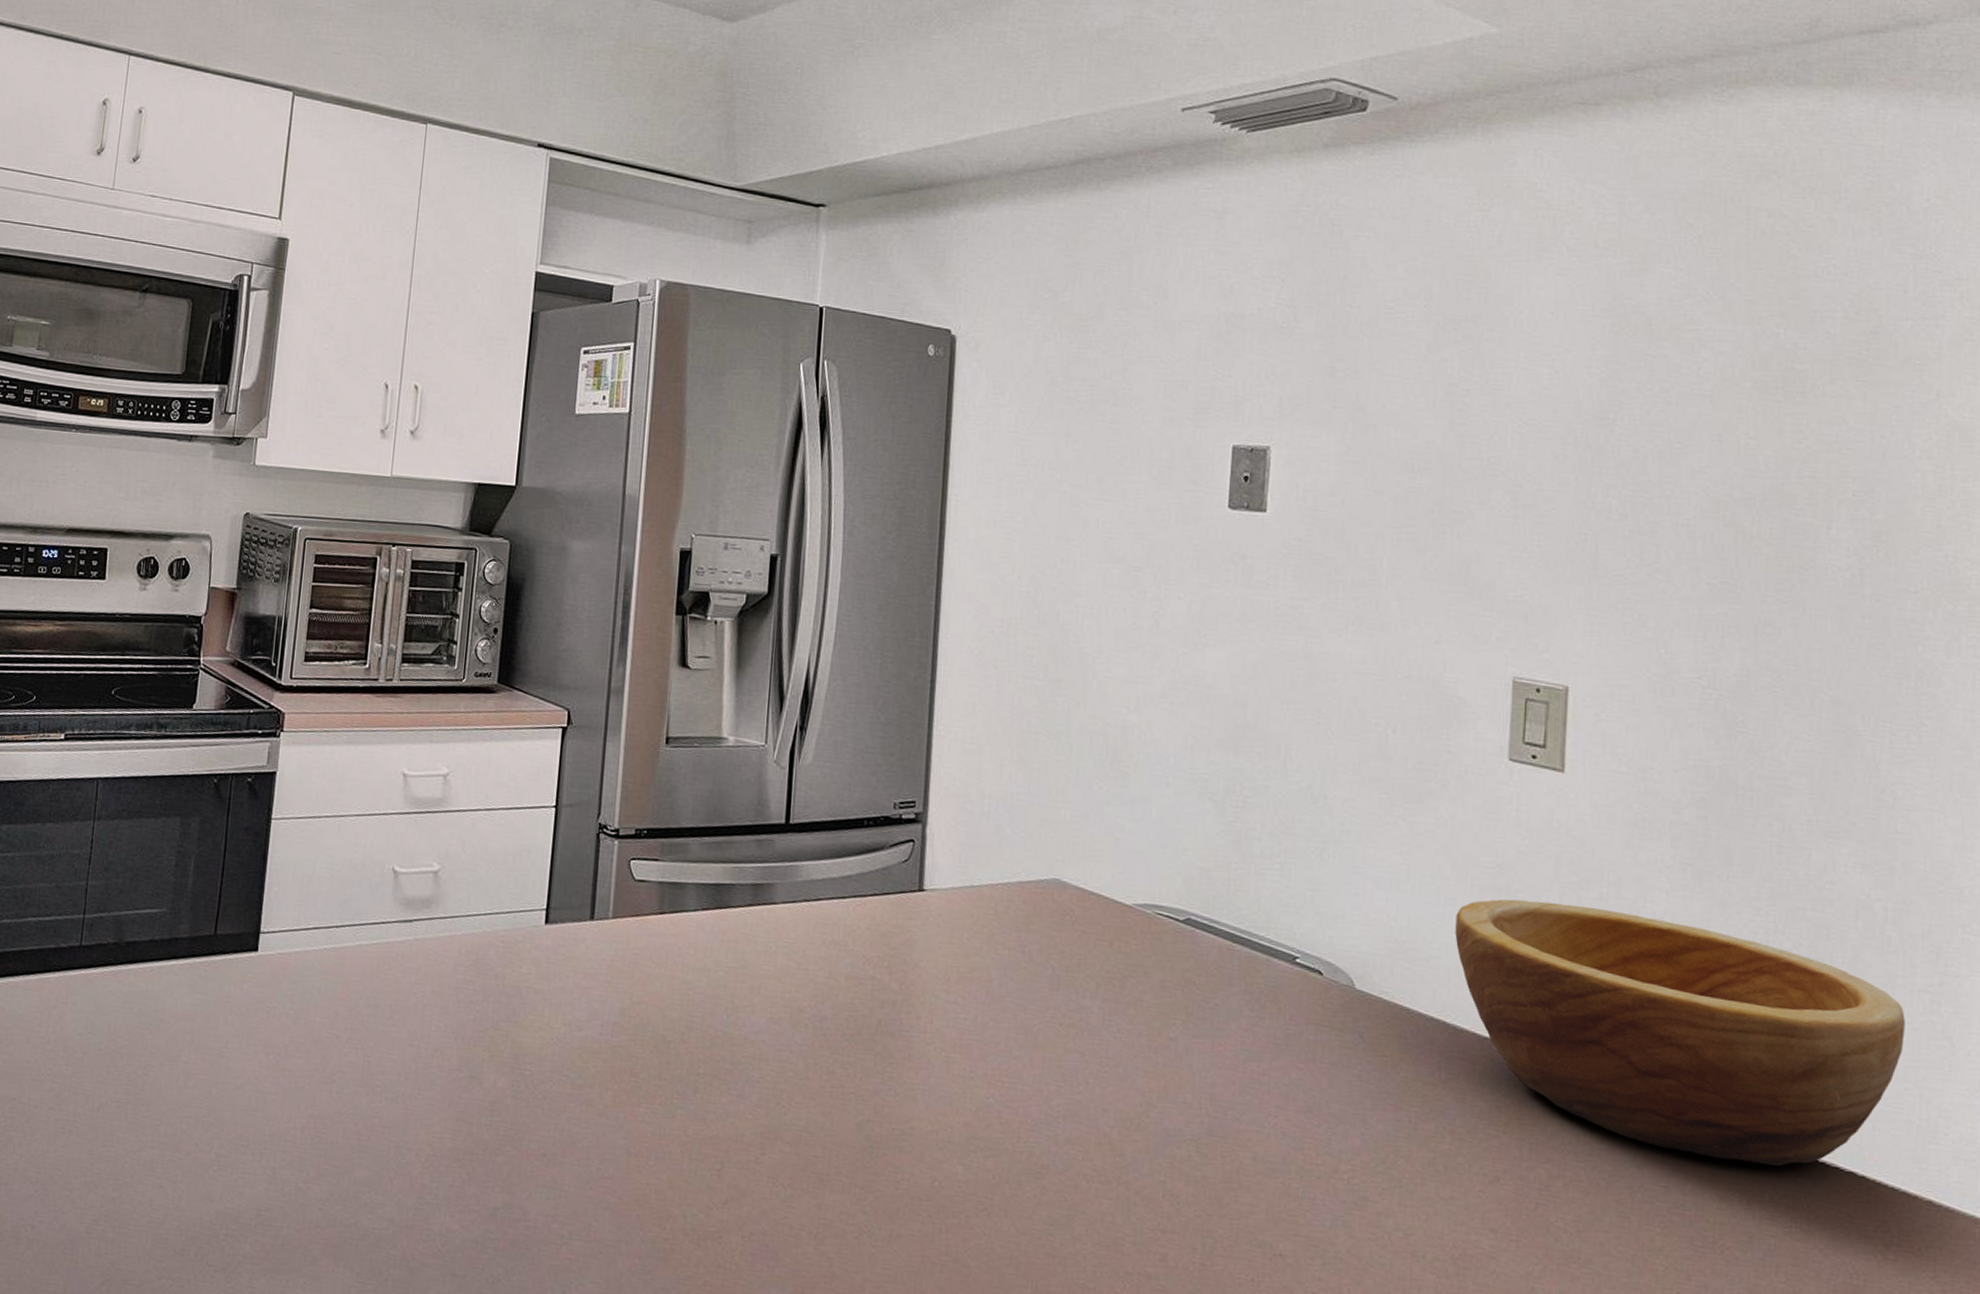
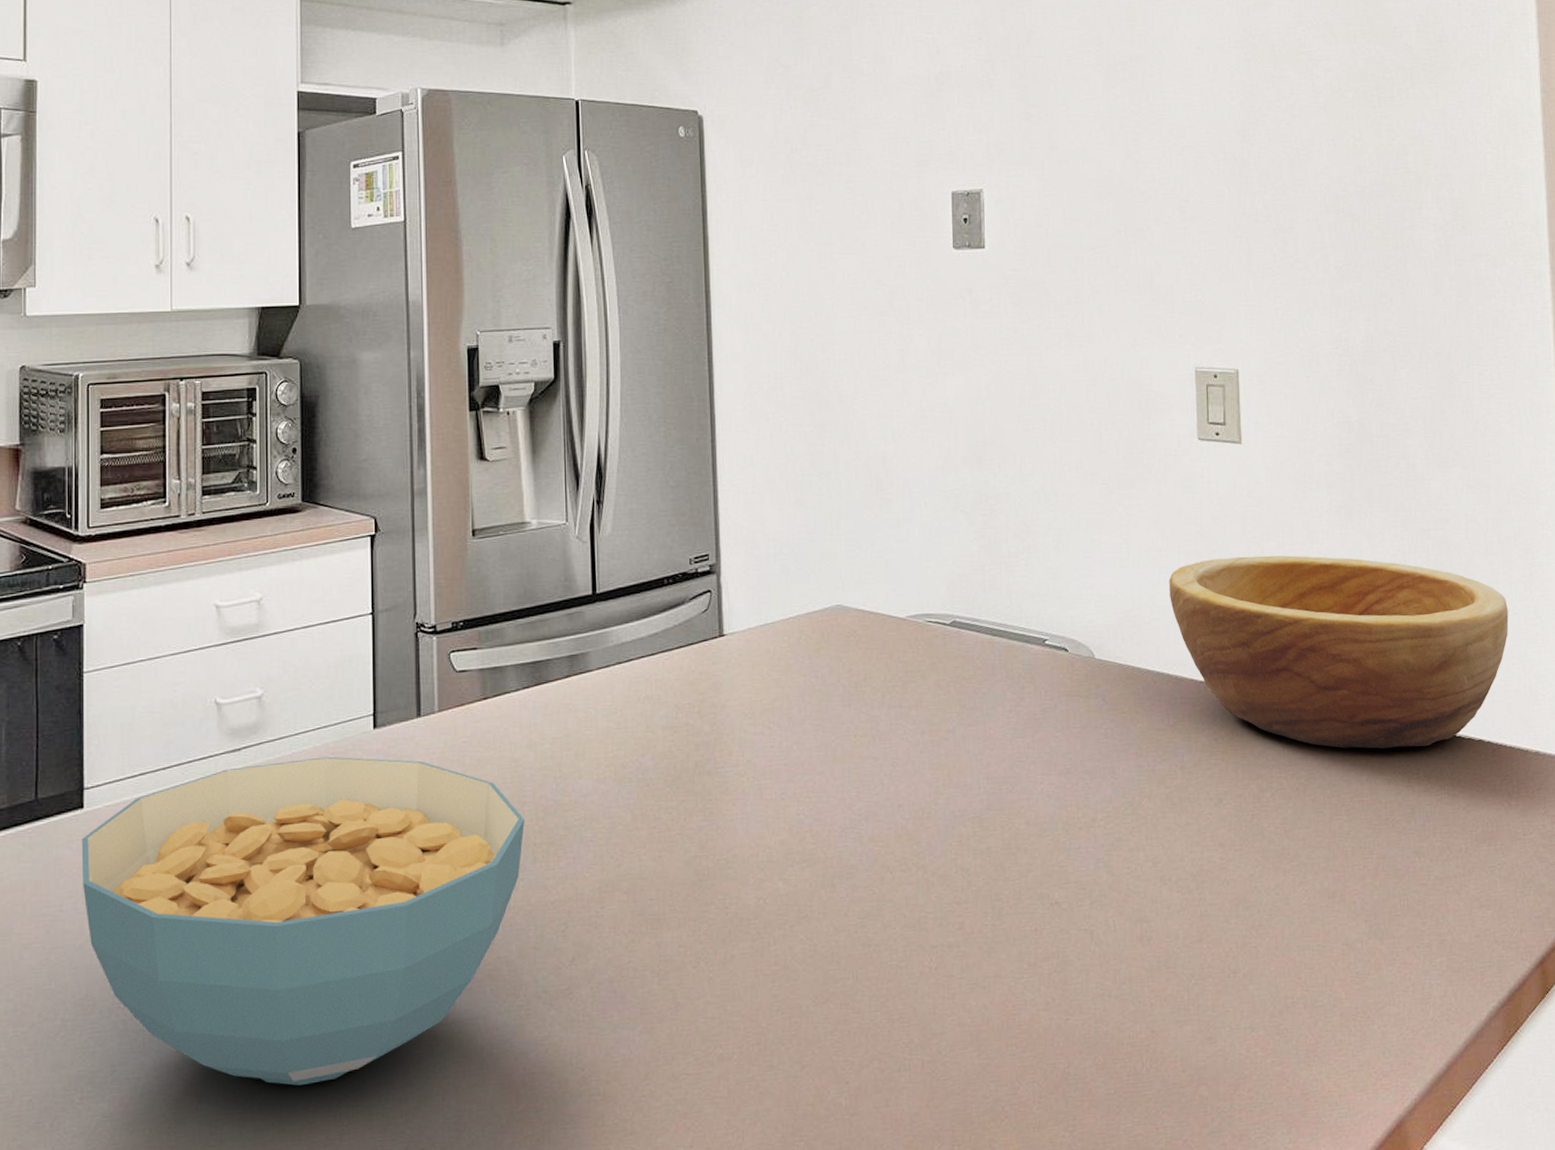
cereal bowl: none [249,938,690,1272] -> present [81,756,525,1086]

